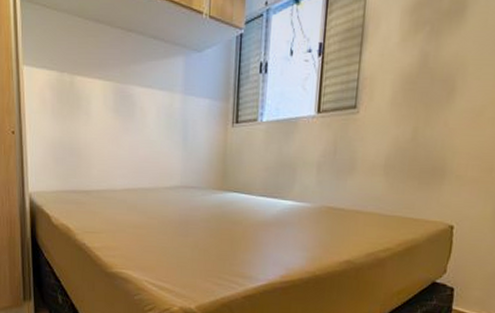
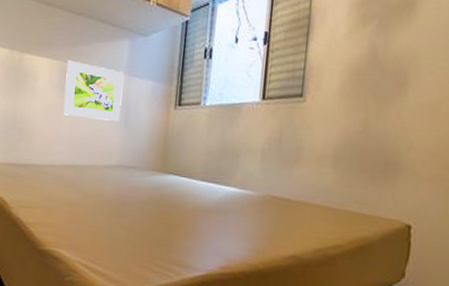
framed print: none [120,81,180,142] -> present [63,60,124,121]

